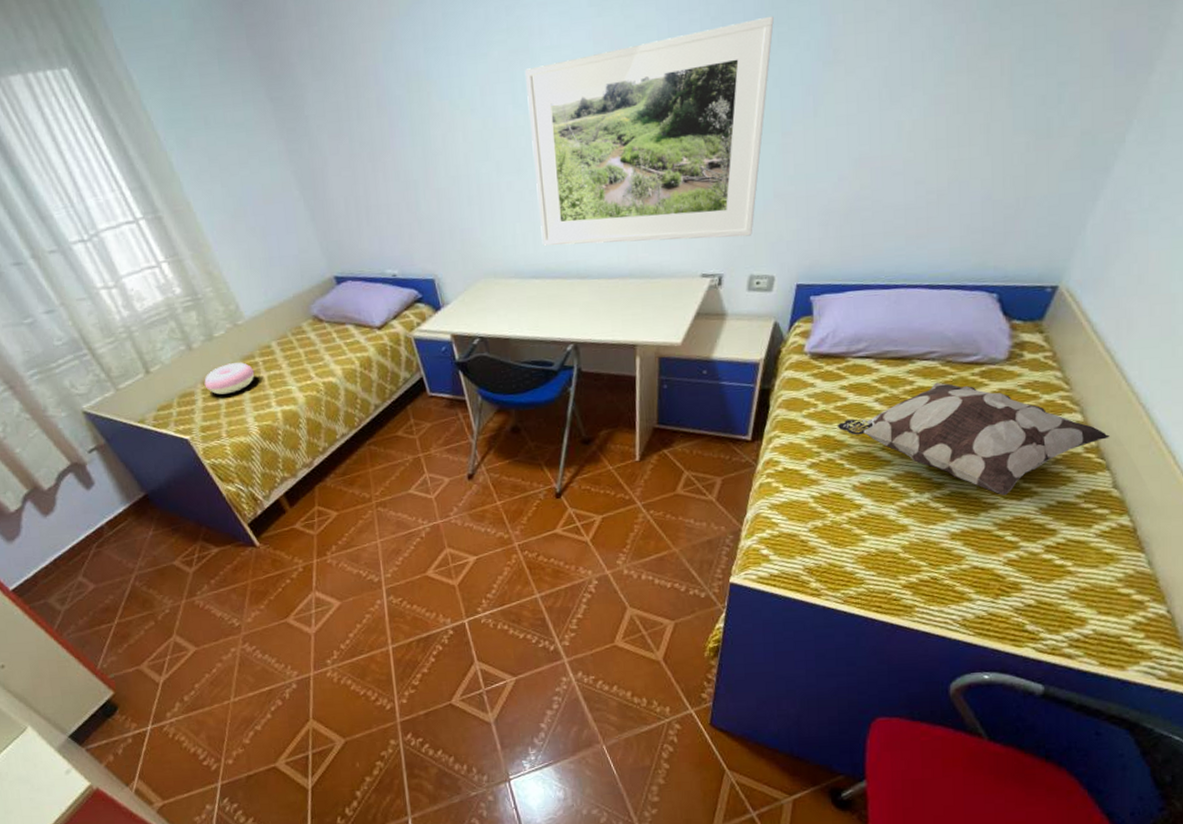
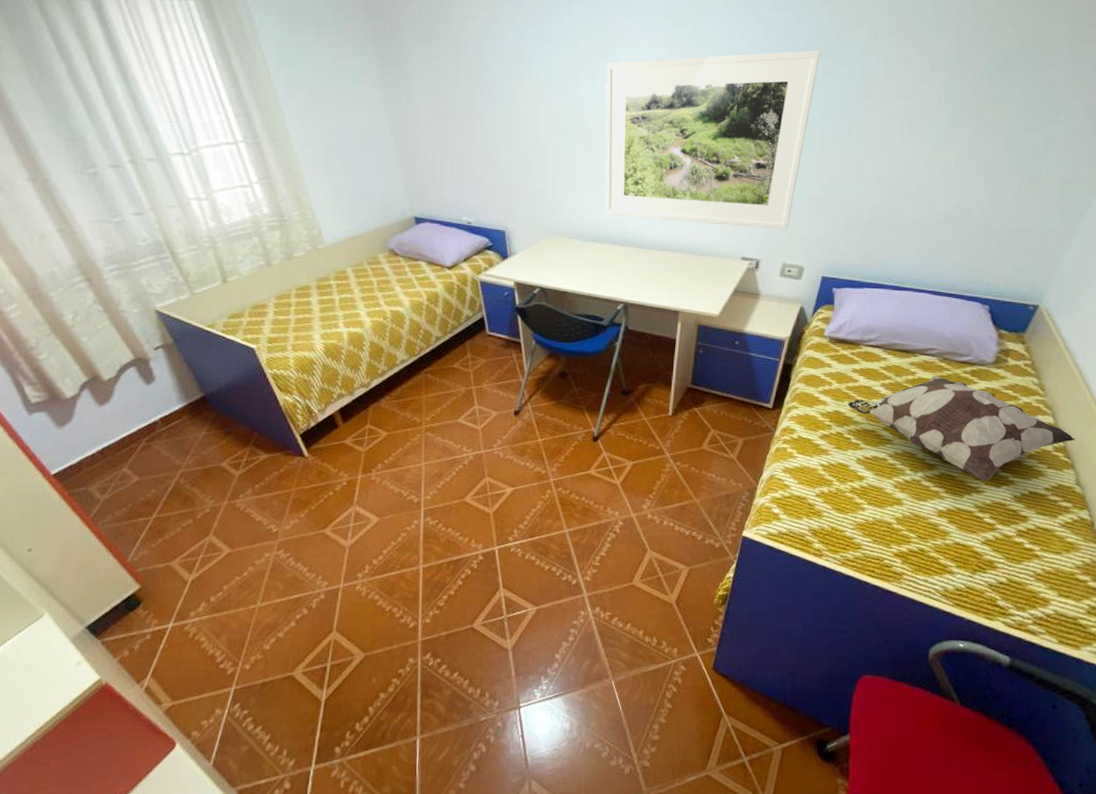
cushion: present [204,362,255,395] -> none [278,282,327,311]

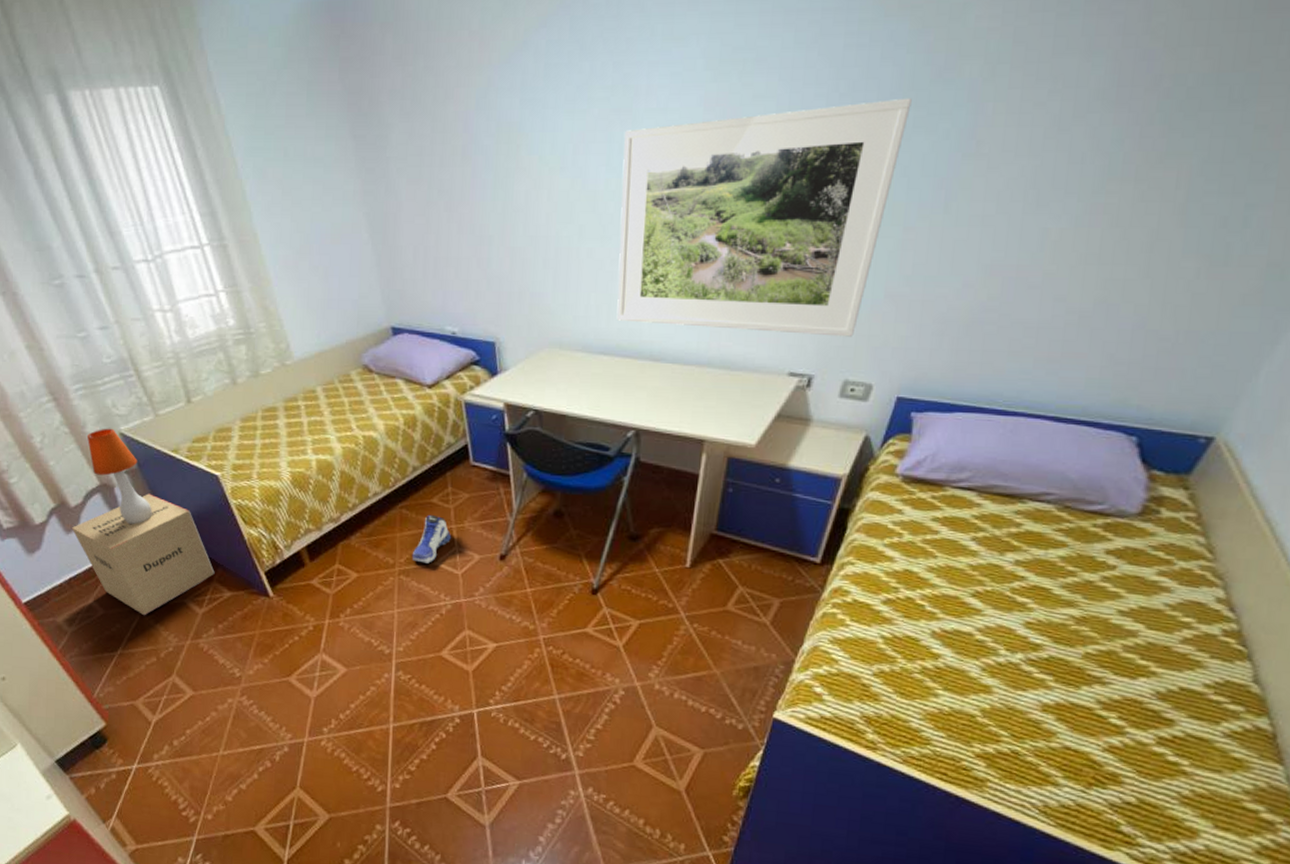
cardboard box: none [104,366,251,481] -> present [71,493,215,616]
table lamp: none [121,306,188,395] -> present [86,428,152,524]
sneaker: none [436,378,471,421] -> present [412,514,451,563]
decorative pillow: present [847,375,1075,481] -> none [922,528,1257,670]

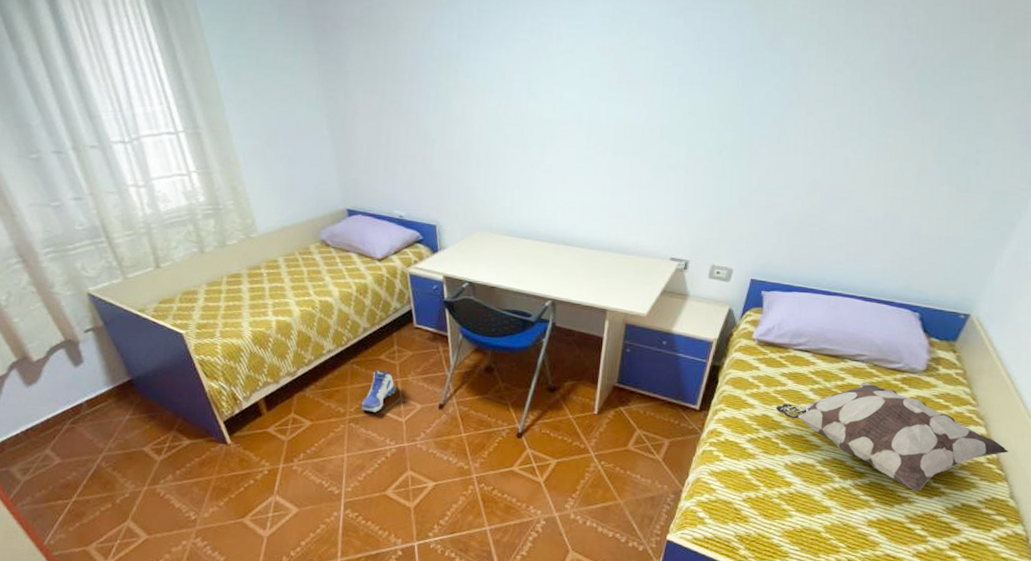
cardboard box: present [71,493,215,616] -> none [32,349,175,464]
table lamp: present [86,428,152,524] -> none [54,288,116,378]
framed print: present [616,97,912,337] -> none [536,58,752,232]
decorative pillow: none [922,528,1257,670] -> present [775,381,1008,491]

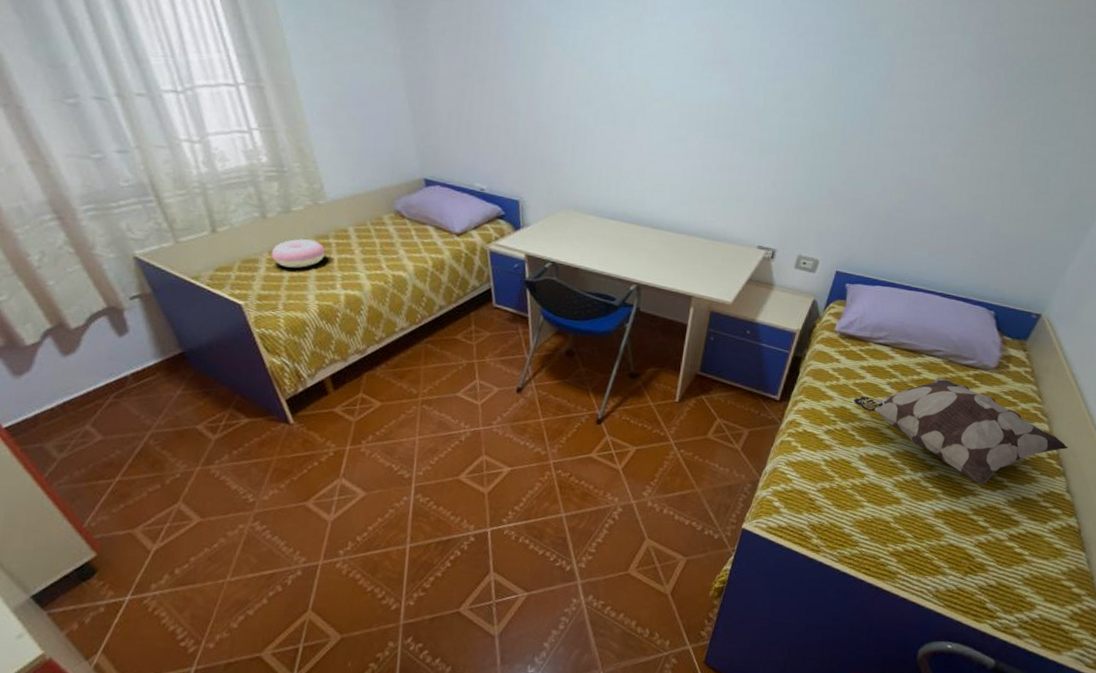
cushion: none [209,270,258,298] -> present [271,238,326,268]
sneaker: present [361,369,396,412] -> none [435,349,473,394]

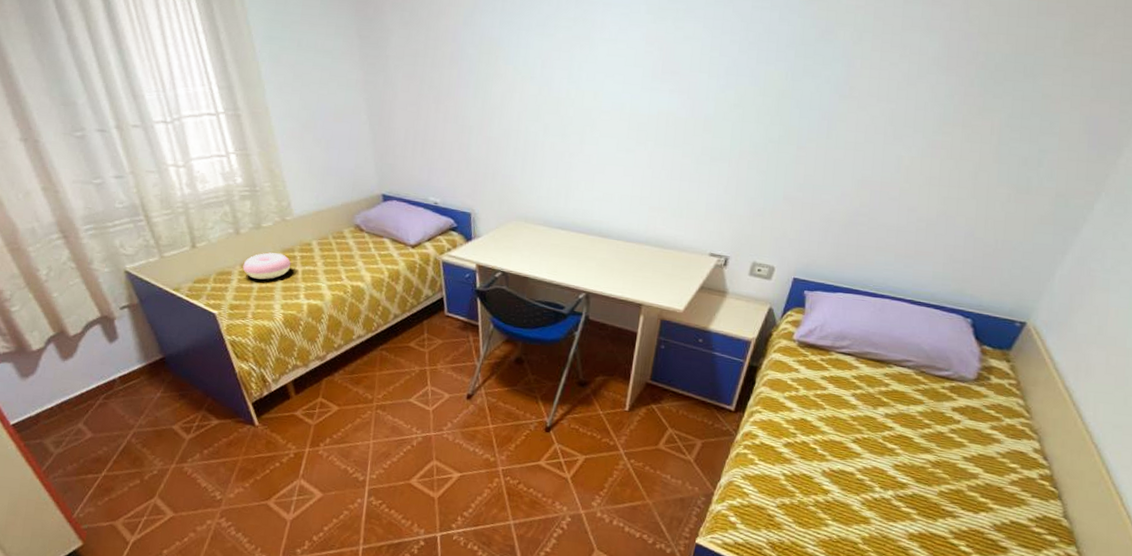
decorative pillow: present [853,377,1068,485] -> none [814,388,1063,506]

